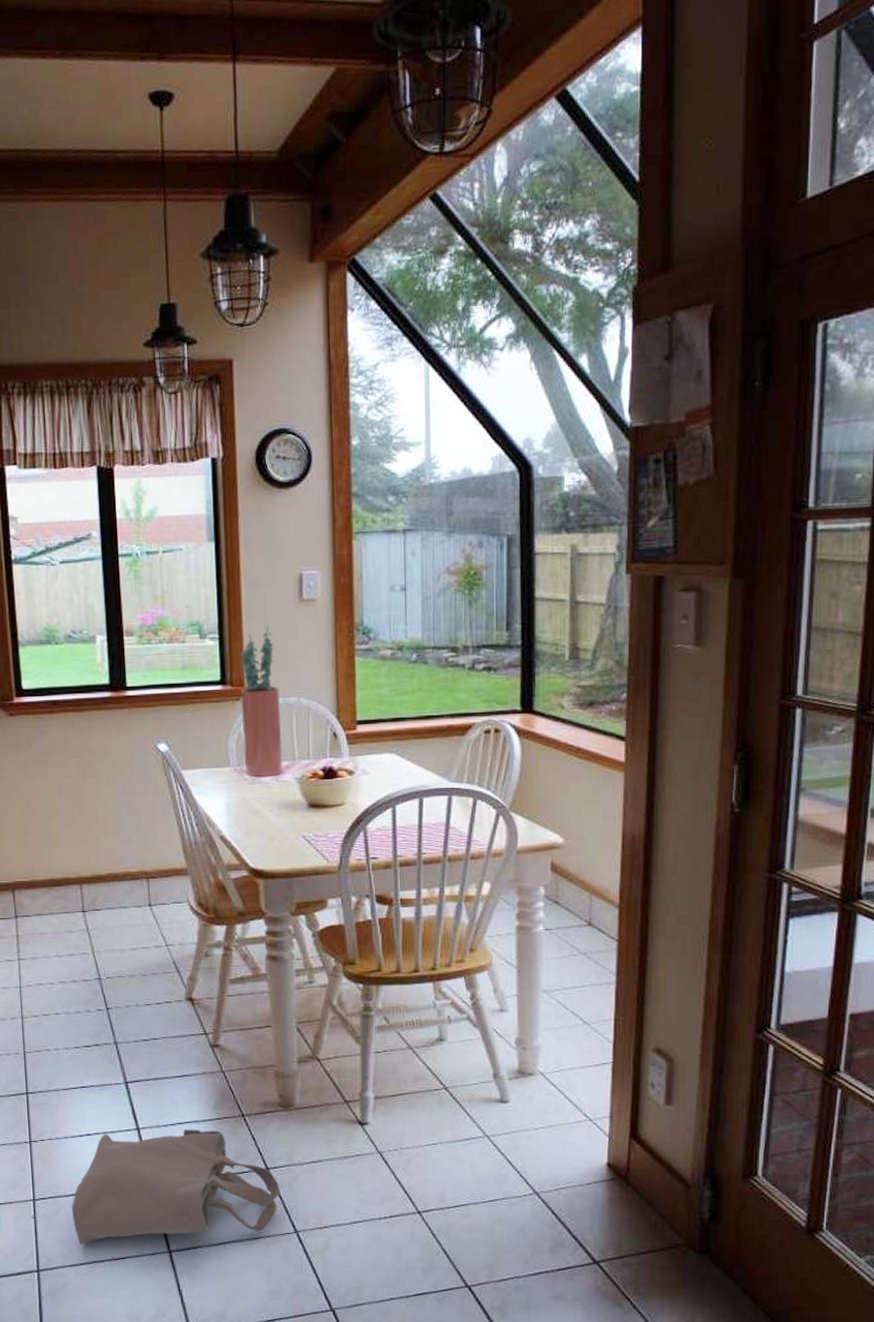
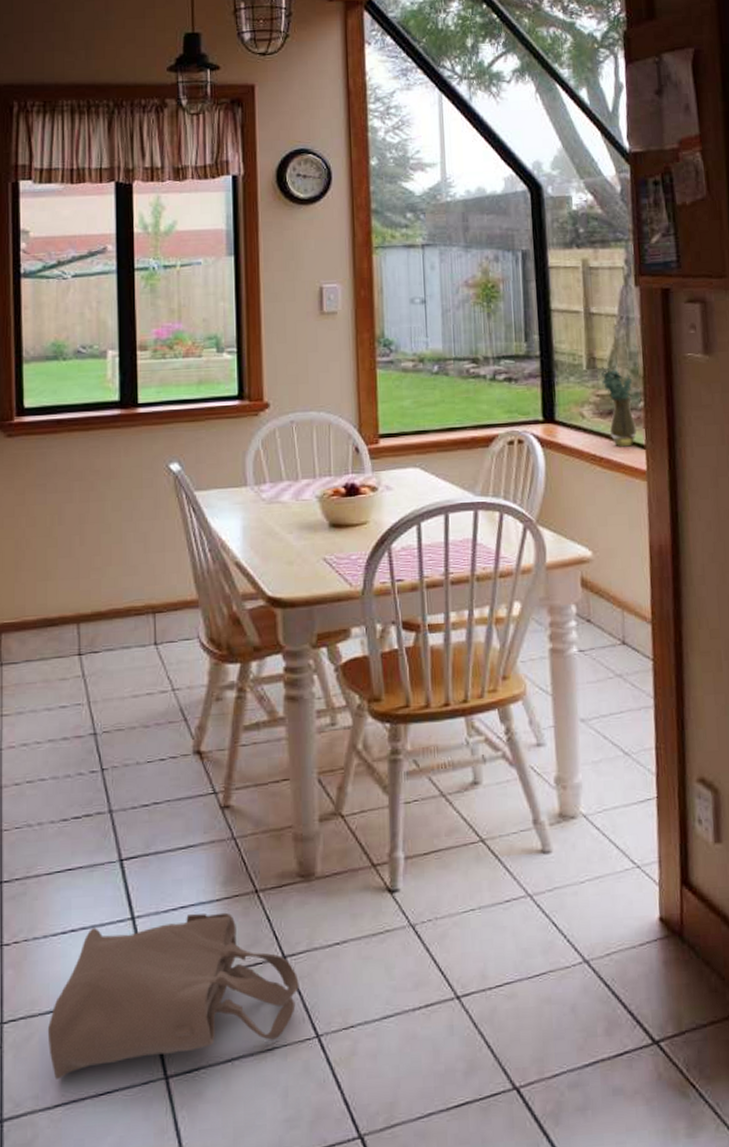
vase: present [240,625,283,778] -> none [259,338,303,497]
vase: none [584,658,617,738] -> present [601,367,637,447]

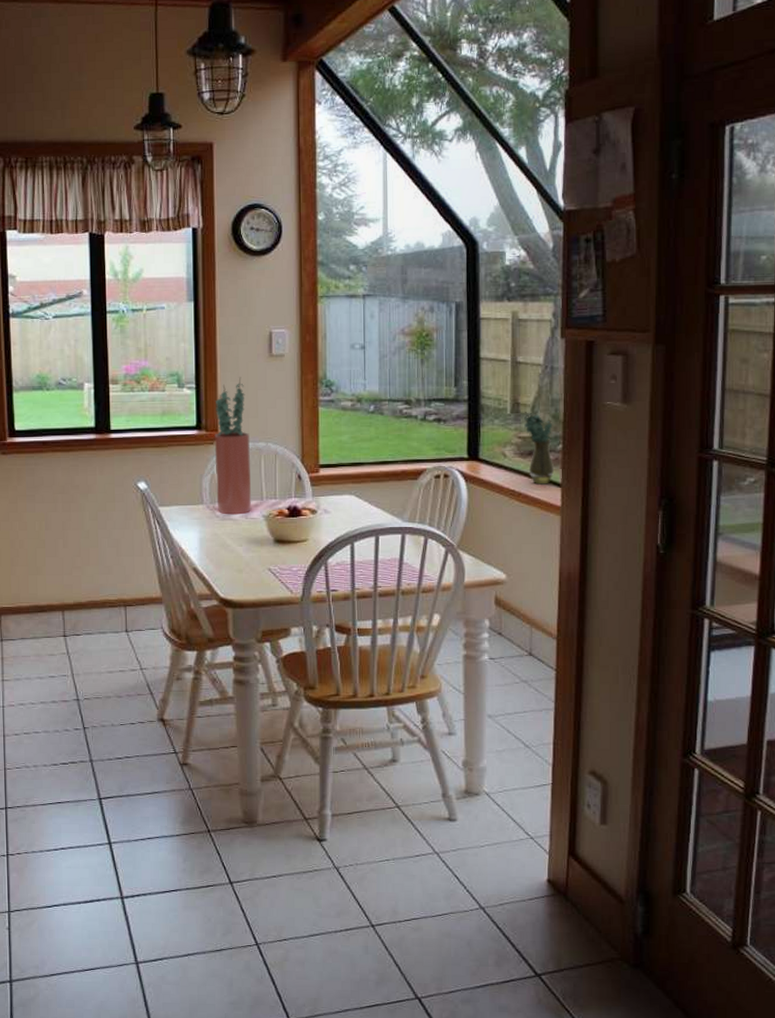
tote bag: present [47,912,299,1079] -> none [44,844,243,956]
vase: none [259,338,303,497] -> present [214,377,252,515]

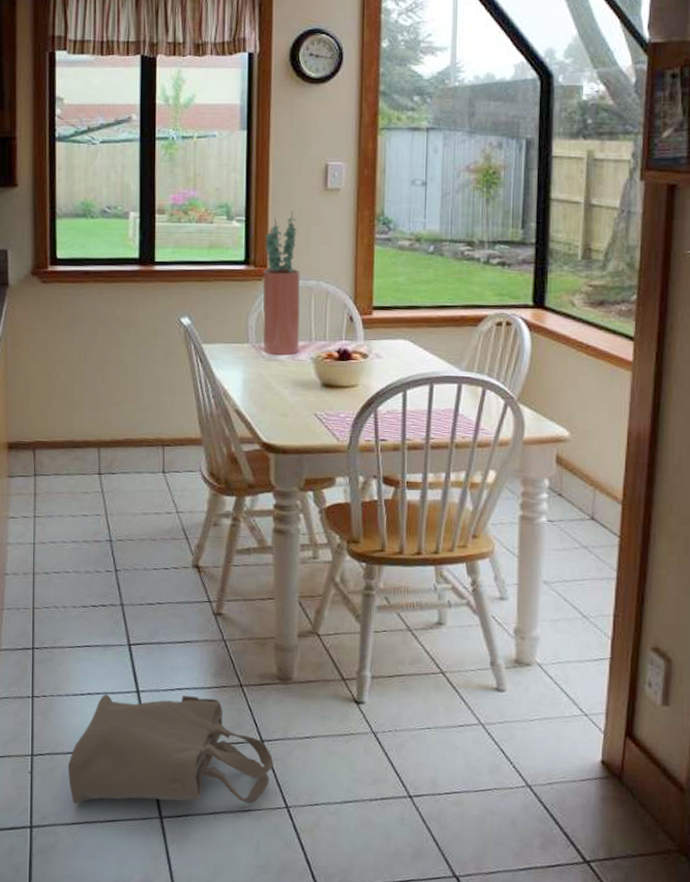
tote bag: none [44,844,243,956] -> present [67,694,274,804]
vase: present [524,412,554,485] -> none [596,258,626,337]

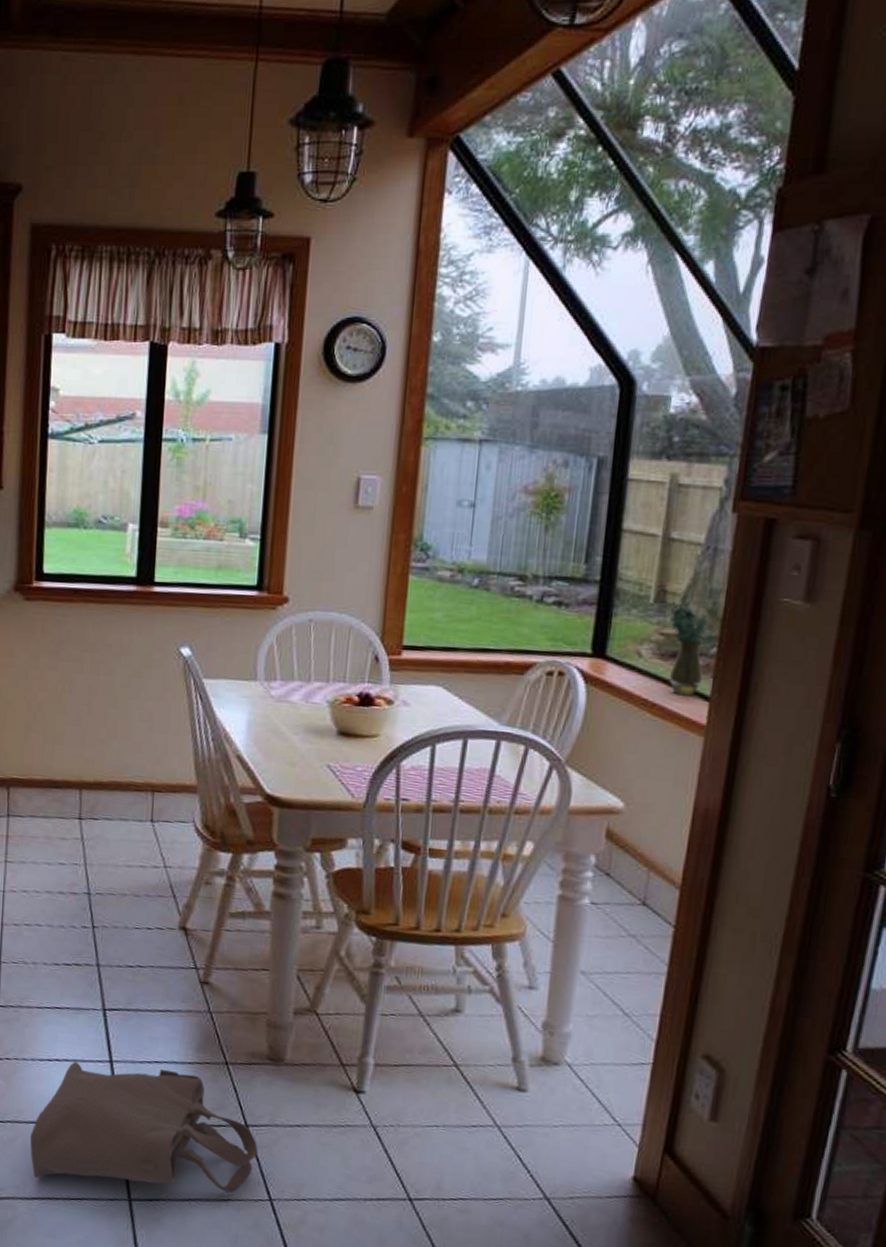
vase: present [263,211,301,356] -> none [273,530,321,697]
vase: none [596,258,626,337] -> present [670,602,707,696]

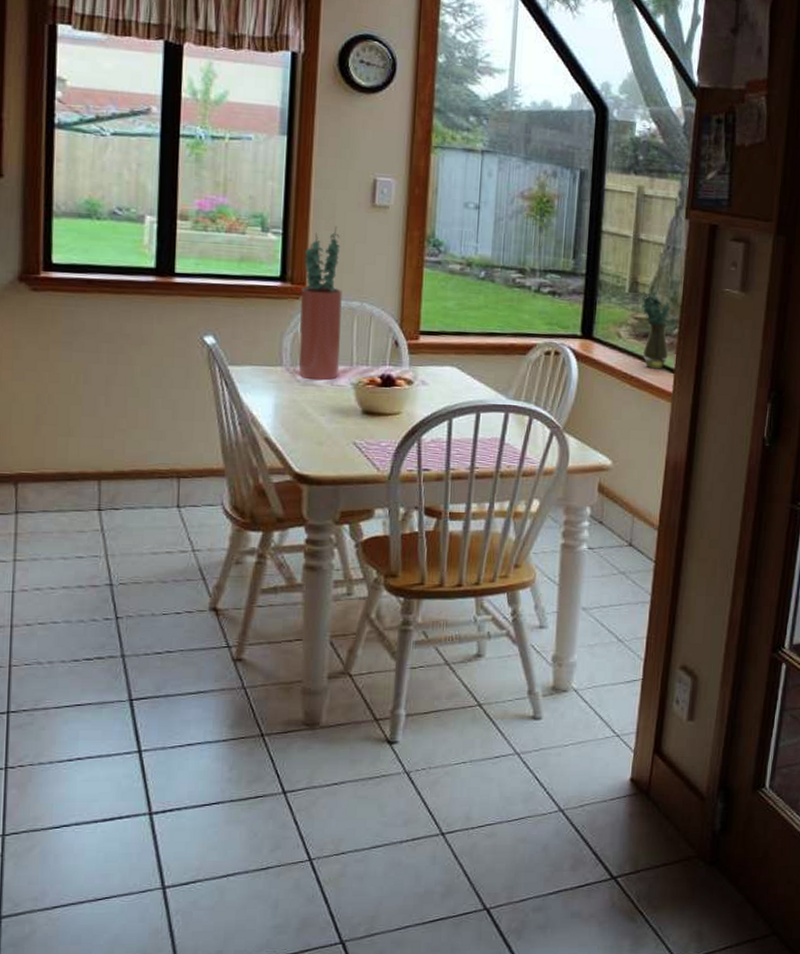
tote bag: present [29,1061,258,1193] -> none [49,751,297,885]
vase: none [273,530,321,697] -> present [298,226,343,381]

